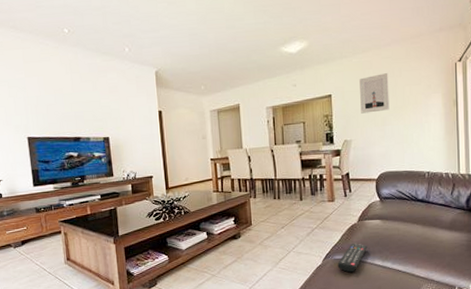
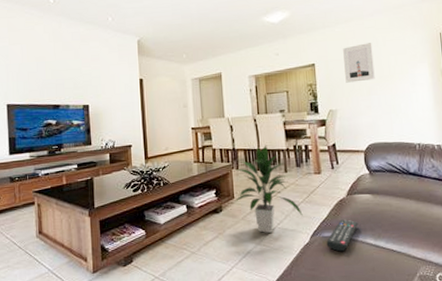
indoor plant: none [251,174,316,257] -> present [234,145,303,233]

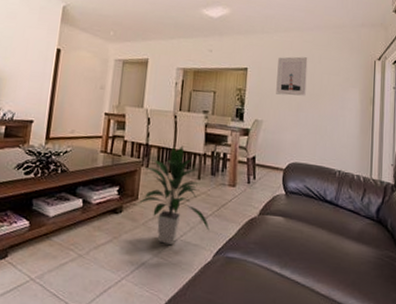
remote control: present [326,219,359,252] -> none [229,240,266,277]

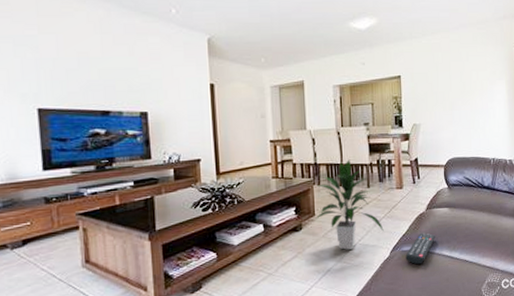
remote control: none [229,240,266,277] -> present [405,233,436,265]
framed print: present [276,56,308,96] -> none [429,57,457,97]

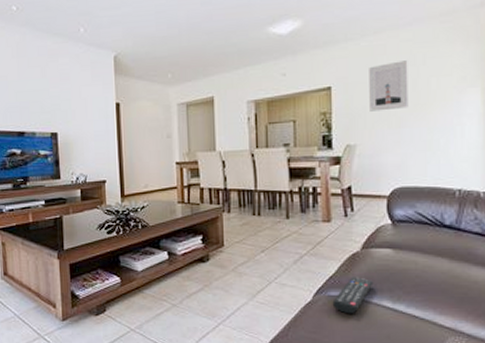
indoor plant: present [315,159,384,250] -> none [224,185,306,288]
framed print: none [429,57,457,97] -> present [369,60,408,112]

